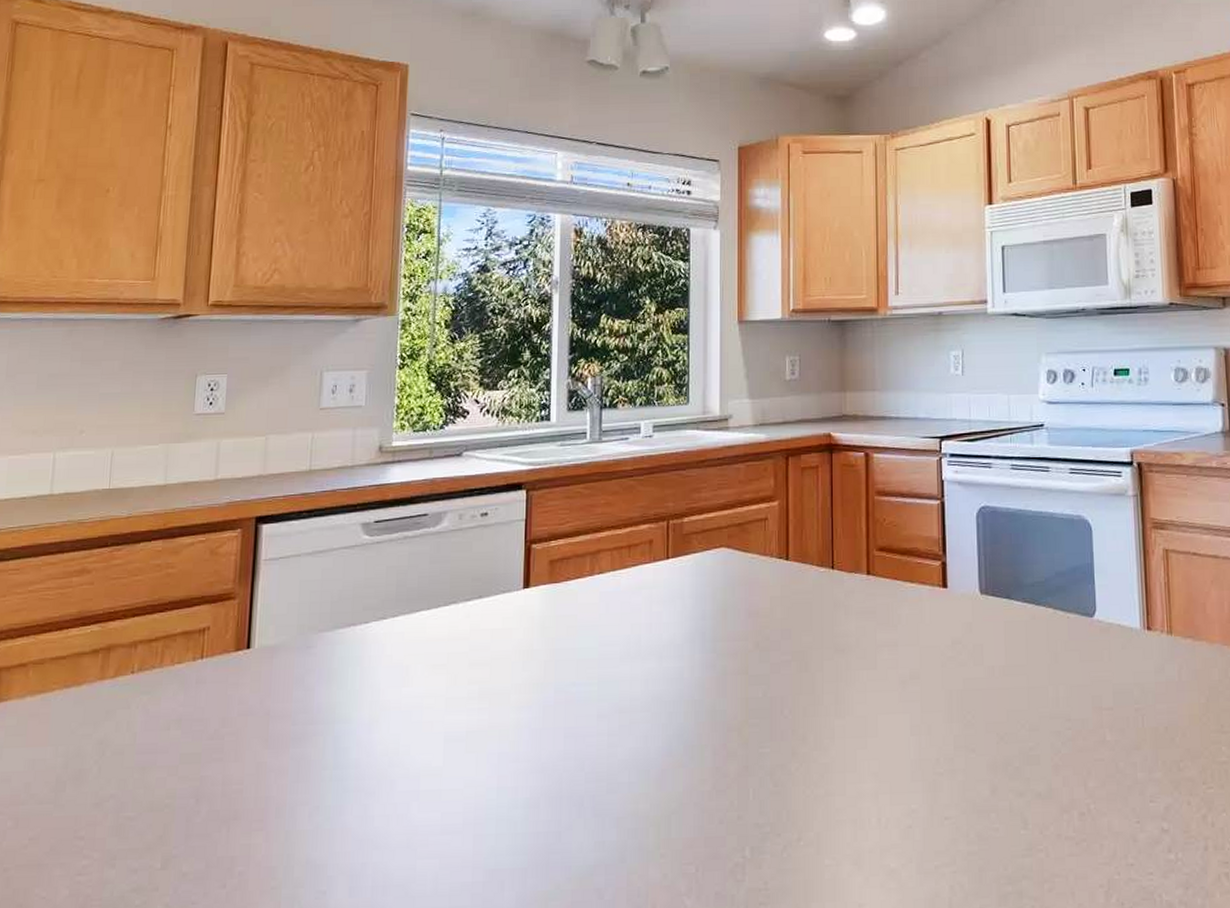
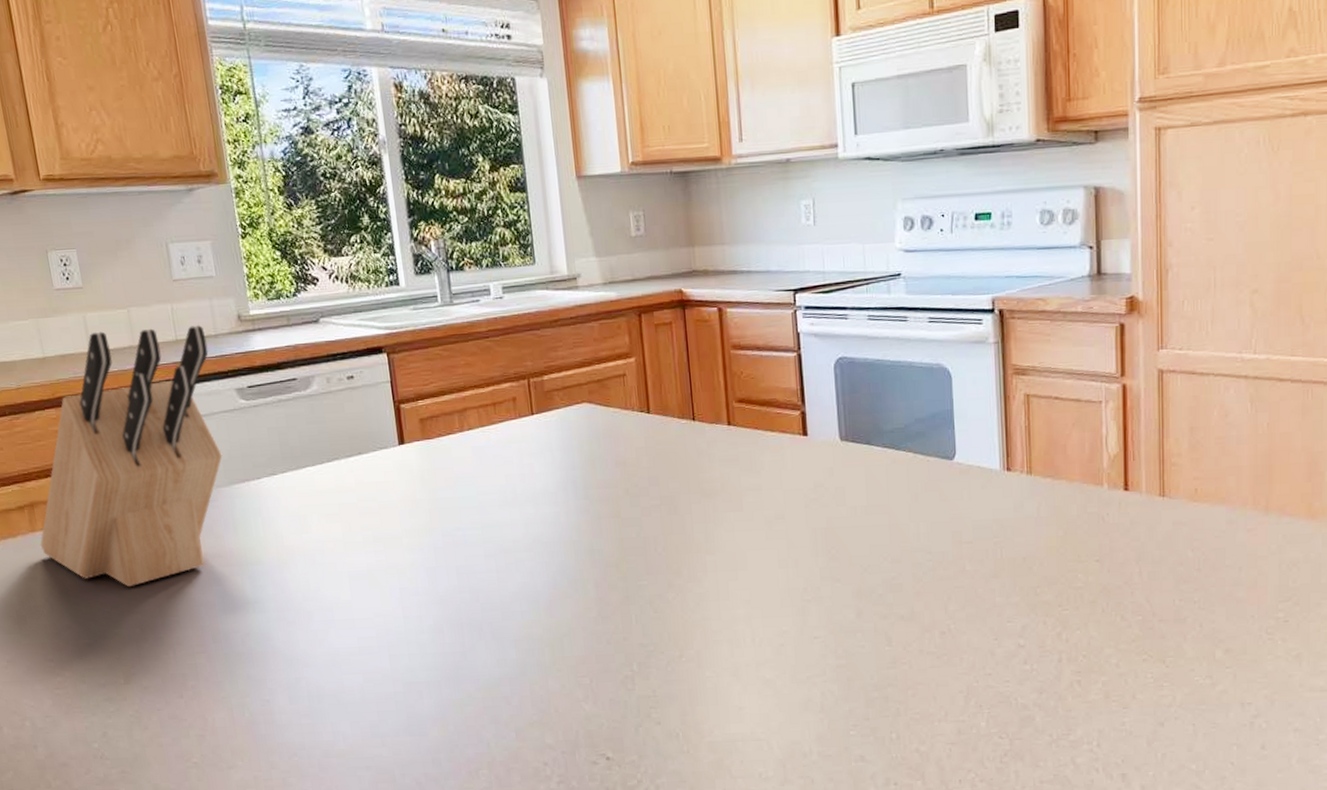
knife block: none [105,455,342,748] -> present [40,325,223,588]

